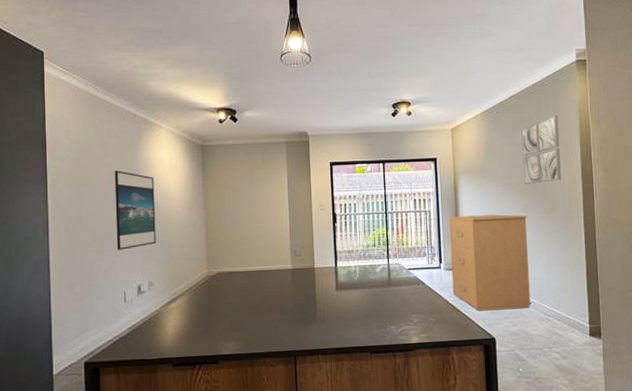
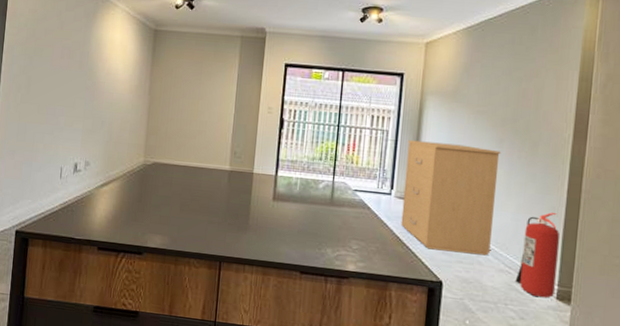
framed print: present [114,170,156,250] -> none [59,45,104,126]
wall art: present [521,115,562,185] -> none [502,41,557,117]
fire extinguisher: none [554,262,588,337] -> present [515,212,560,298]

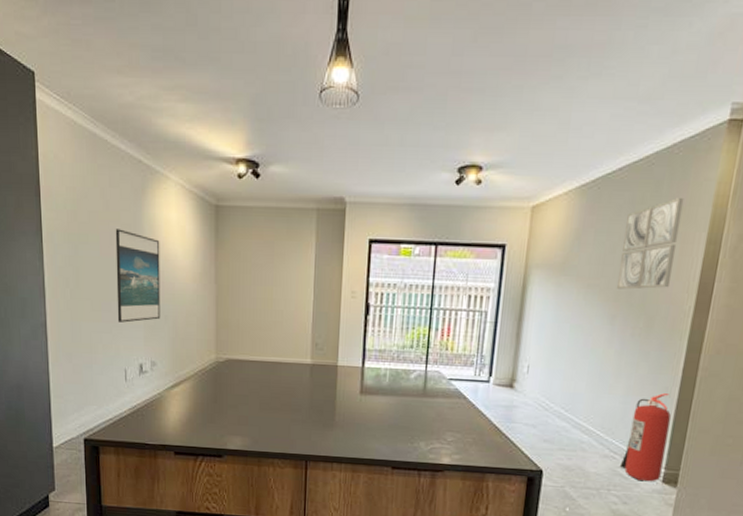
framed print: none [59,45,104,126] -> present [115,229,161,323]
filing cabinet: present [401,140,501,256] -> none [499,321,613,442]
wall art: none [502,41,557,117] -> present [616,198,684,290]

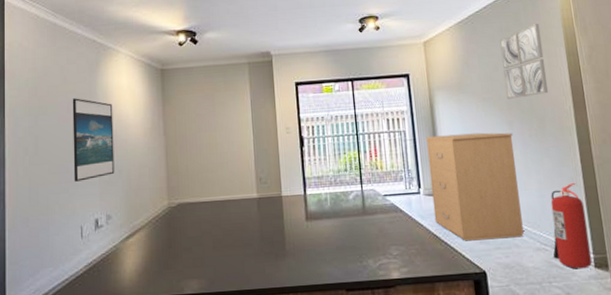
filing cabinet: none [499,321,613,442] -> present [426,132,524,241]

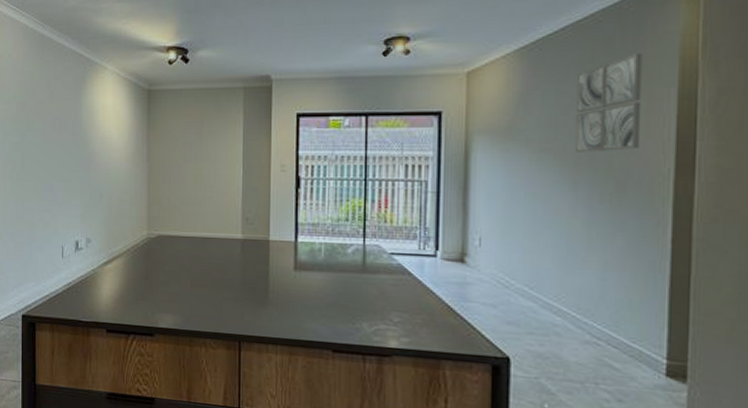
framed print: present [72,98,115,182] -> none [57,116,97,202]
filing cabinet: present [426,132,524,241] -> none [451,190,577,325]
fire extinguisher: present [550,183,592,269] -> none [606,268,666,375]

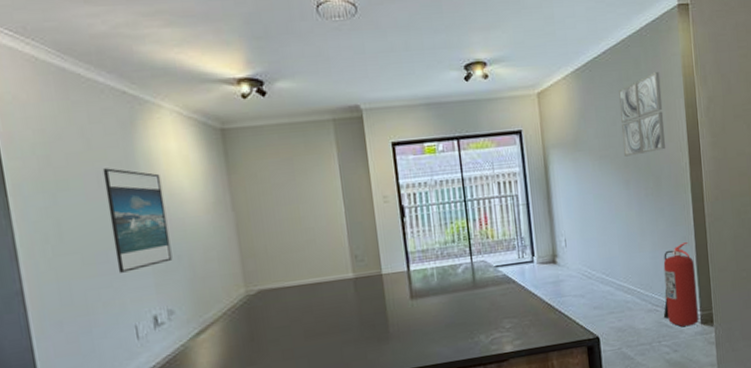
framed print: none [57,116,97,202] -> present [102,168,173,273]
fire extinguisher: none [606,268,666,375] -> present [663,242,699,327]

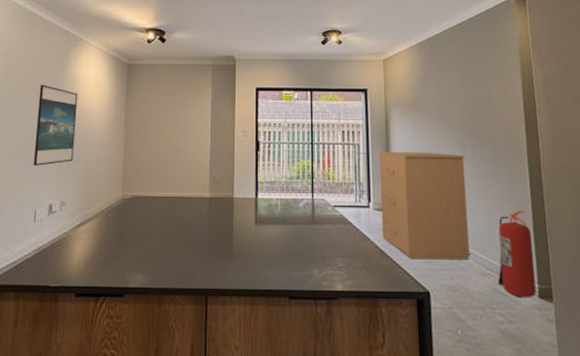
filing cabinet: none [539,193,637,308] -> present [379,152,470,260]
wall art: present [619,72,666,157] -> none [458,51,503,122]

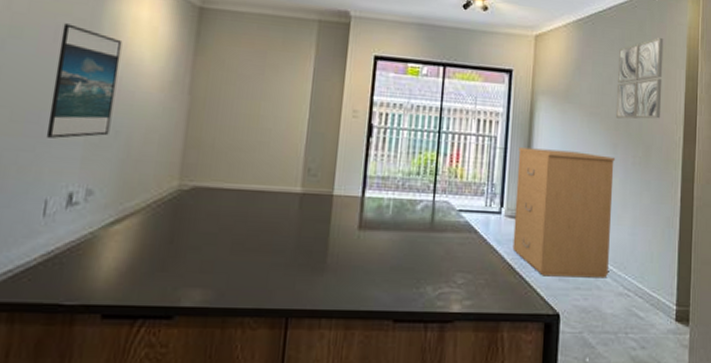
wall art: none [458,51,503,122] -> present [615,38,664,119]
fire extinguisher: present [497,211,536,298] -> none [634,224,676,321]

